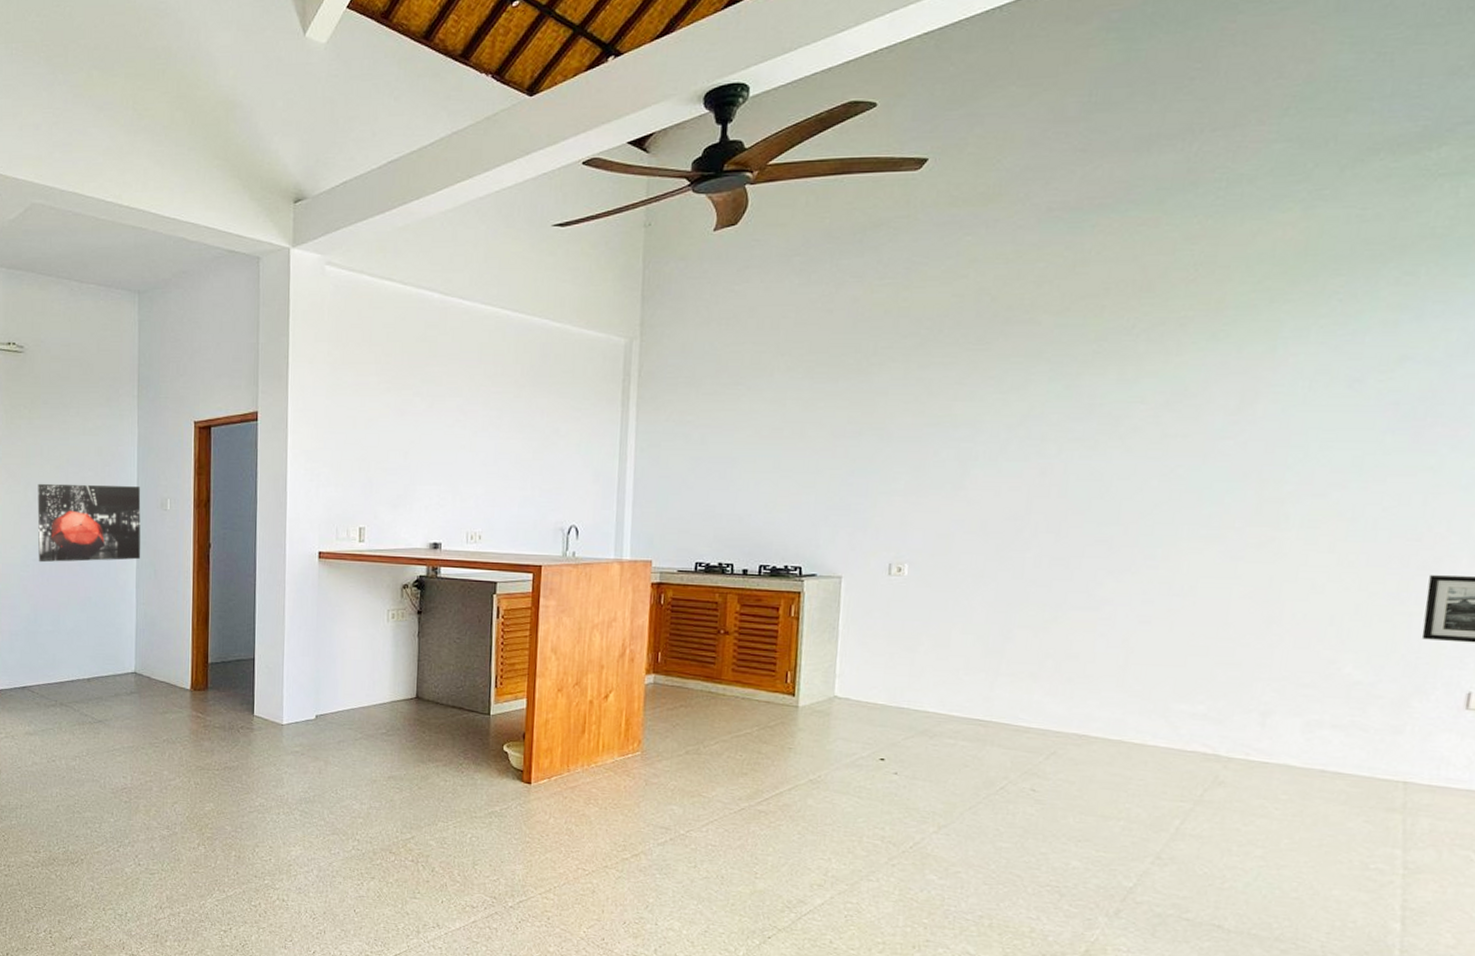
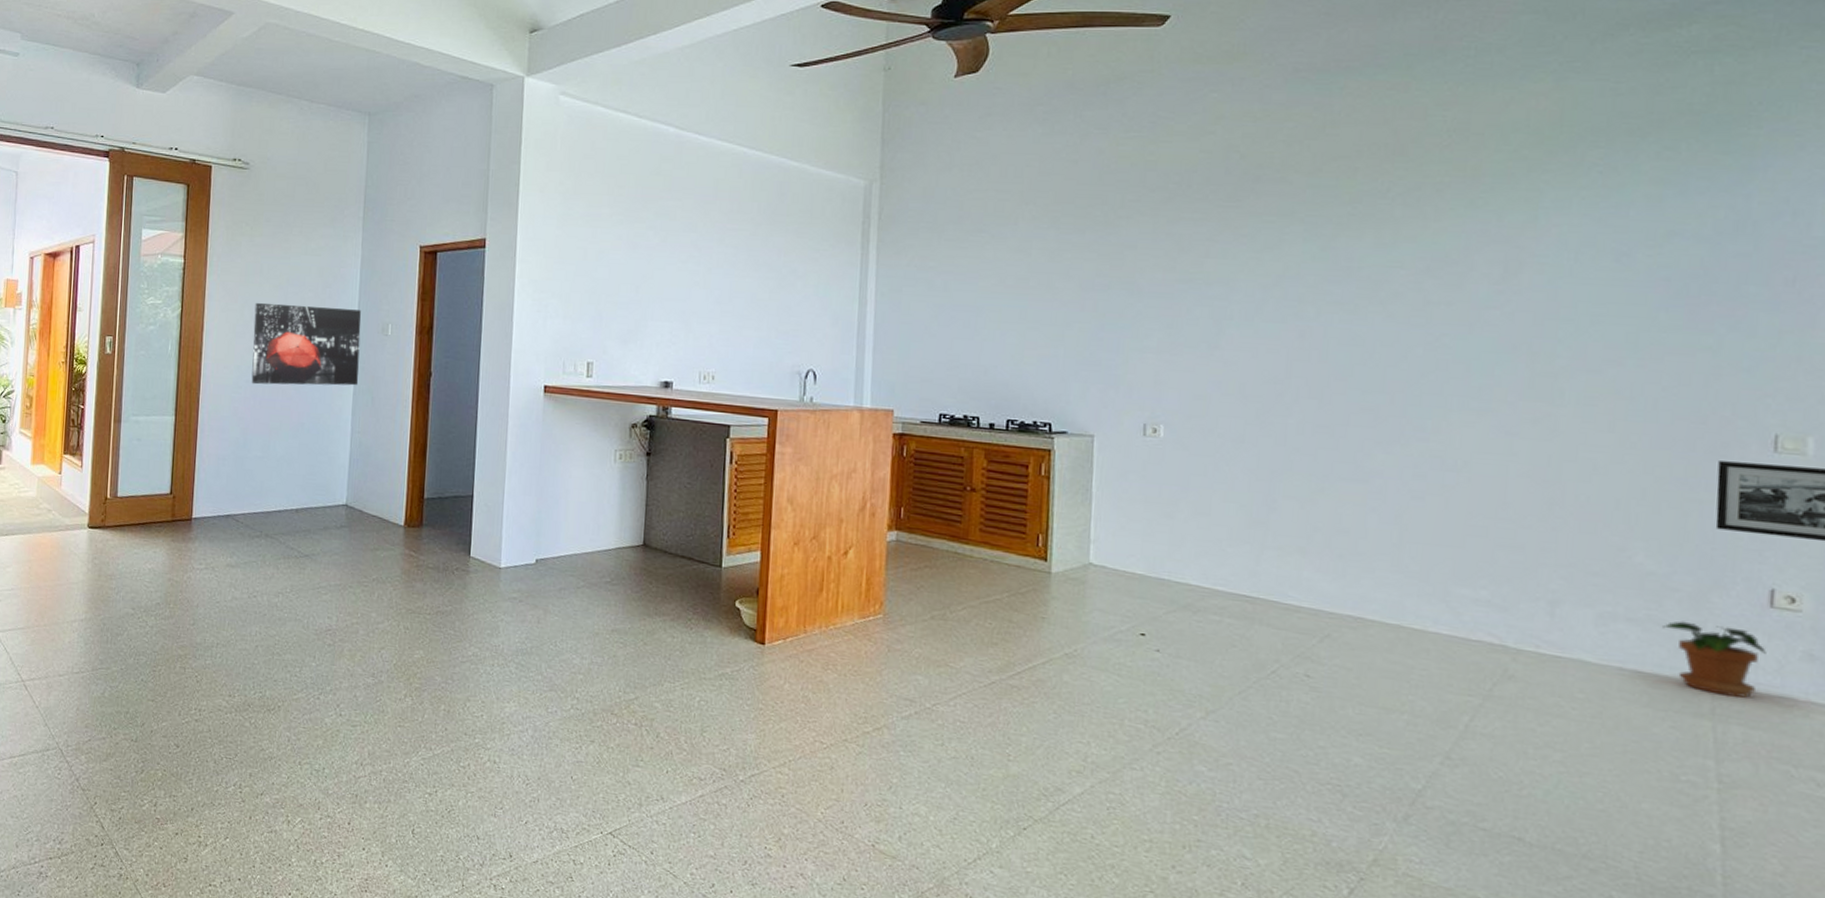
potted plant: none [1364,725,1459,792] -> present [1663,621,1766,698]

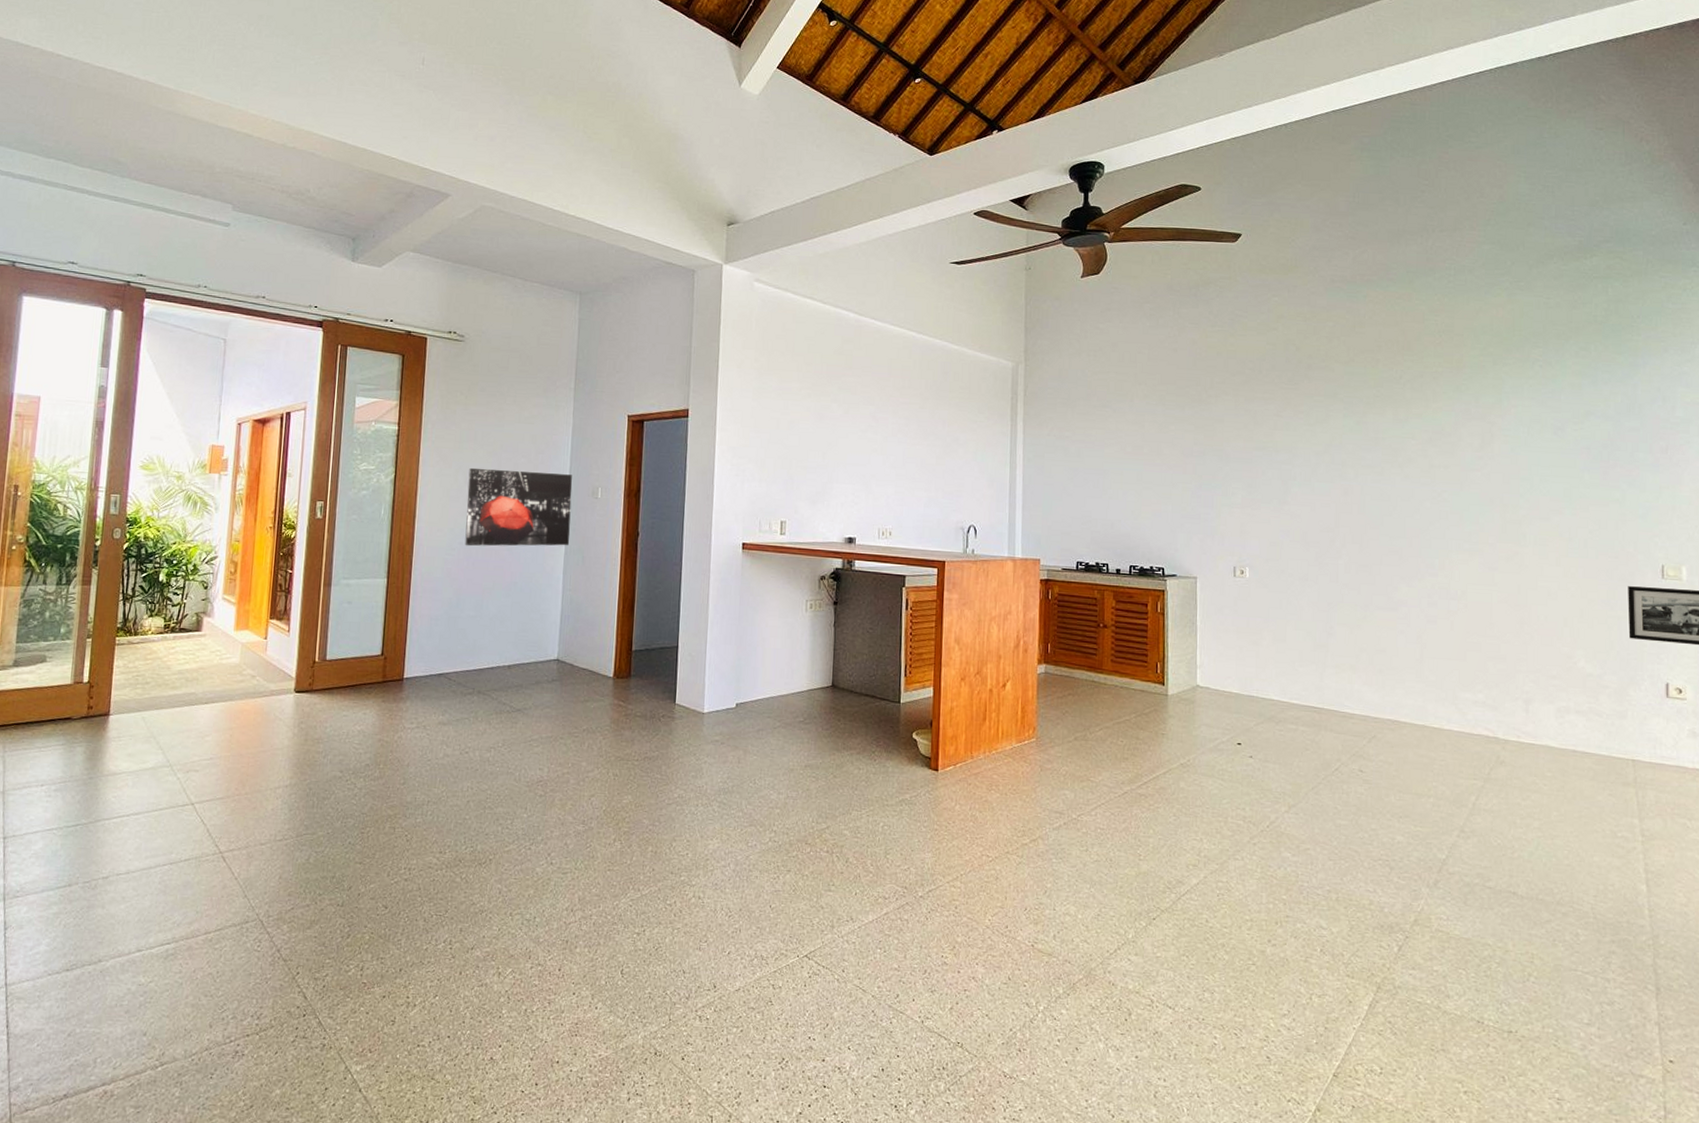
potted plant: present [1663,621,1766,698] -> none [1600,711,1666,768]

